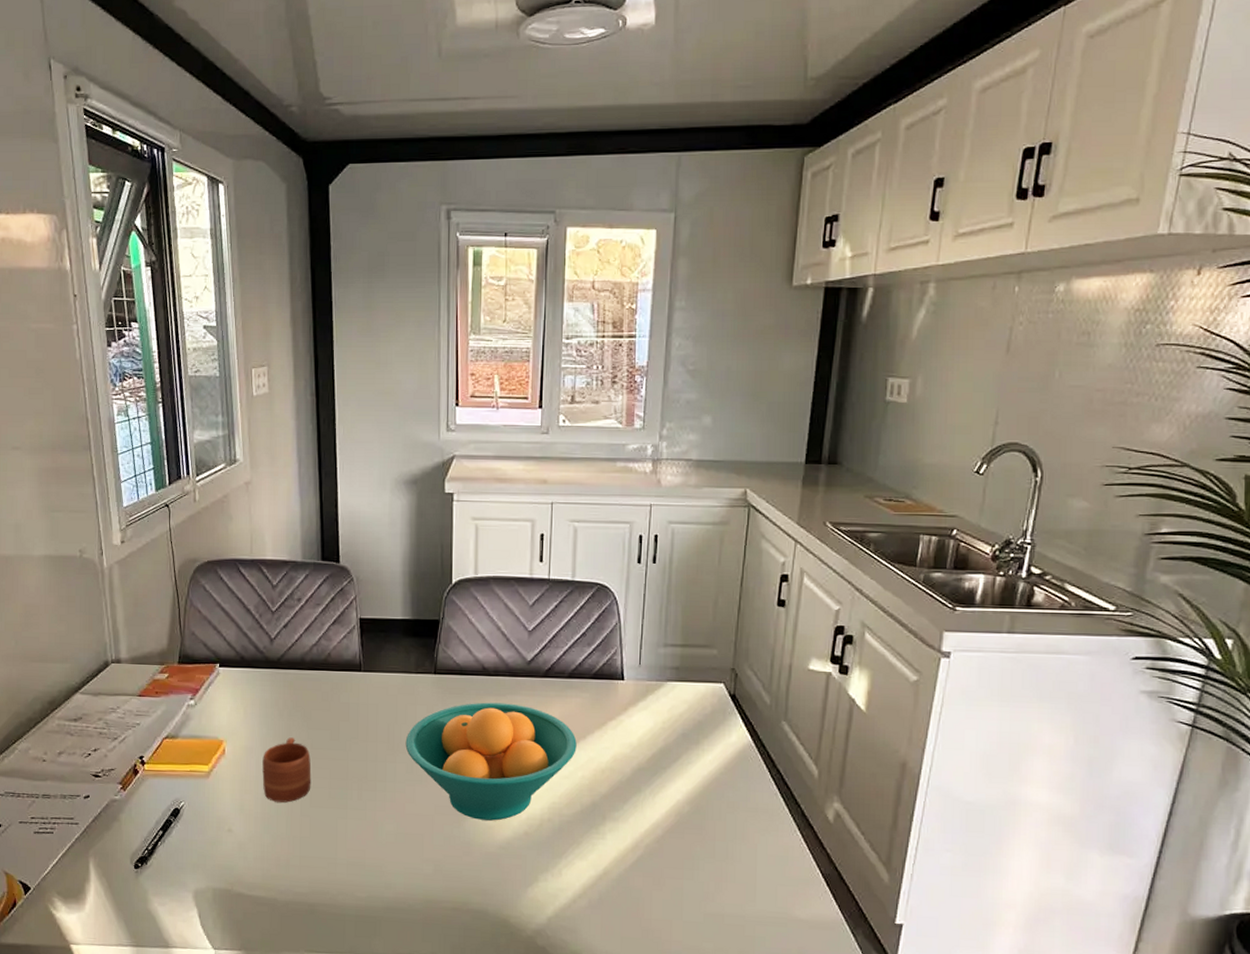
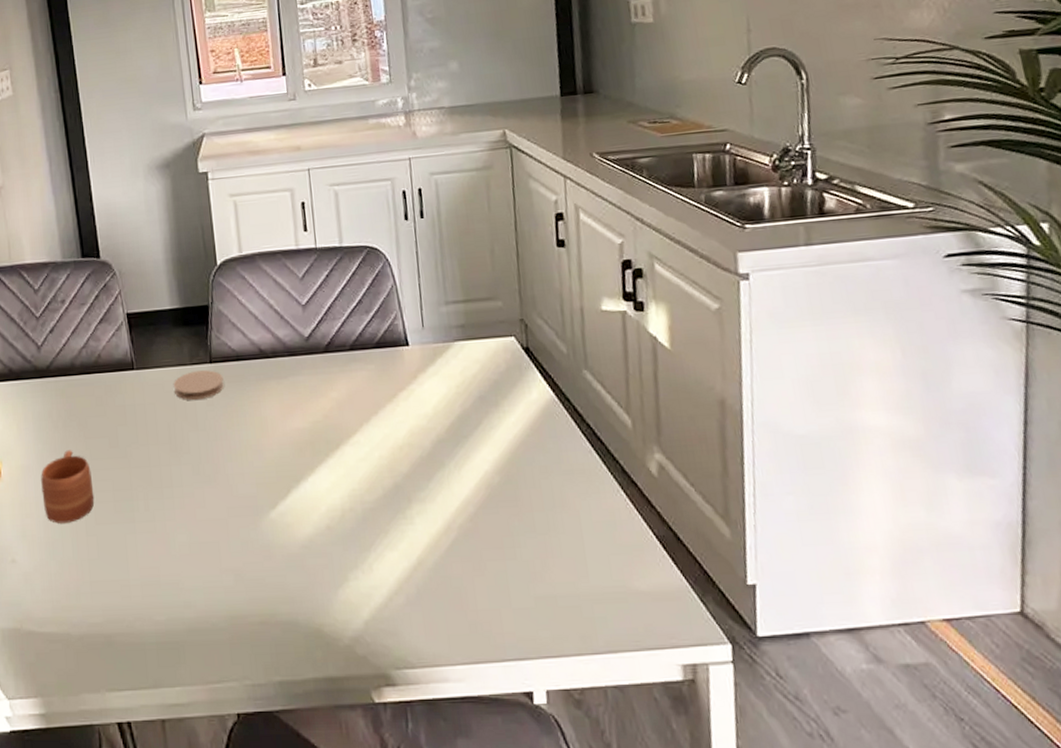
coaster: none [397,679,445,706] -> present [173,370,224,400]
fruit bowl: present [405,702,577,821] -> none [188,385,370,518]

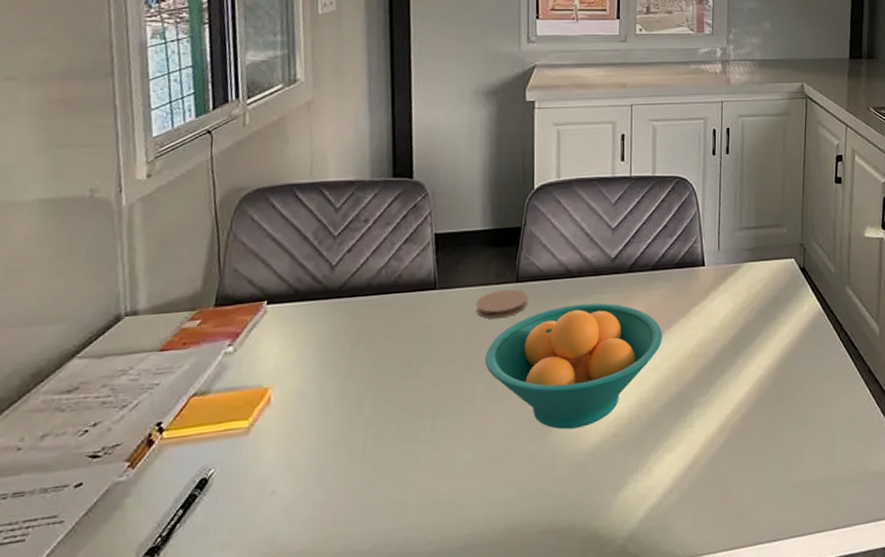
mug: present [41,450,95,524] -> none [316,372,377,450]
fruit bowl: none [188,385,370,518] -> present [485,302,662,430]

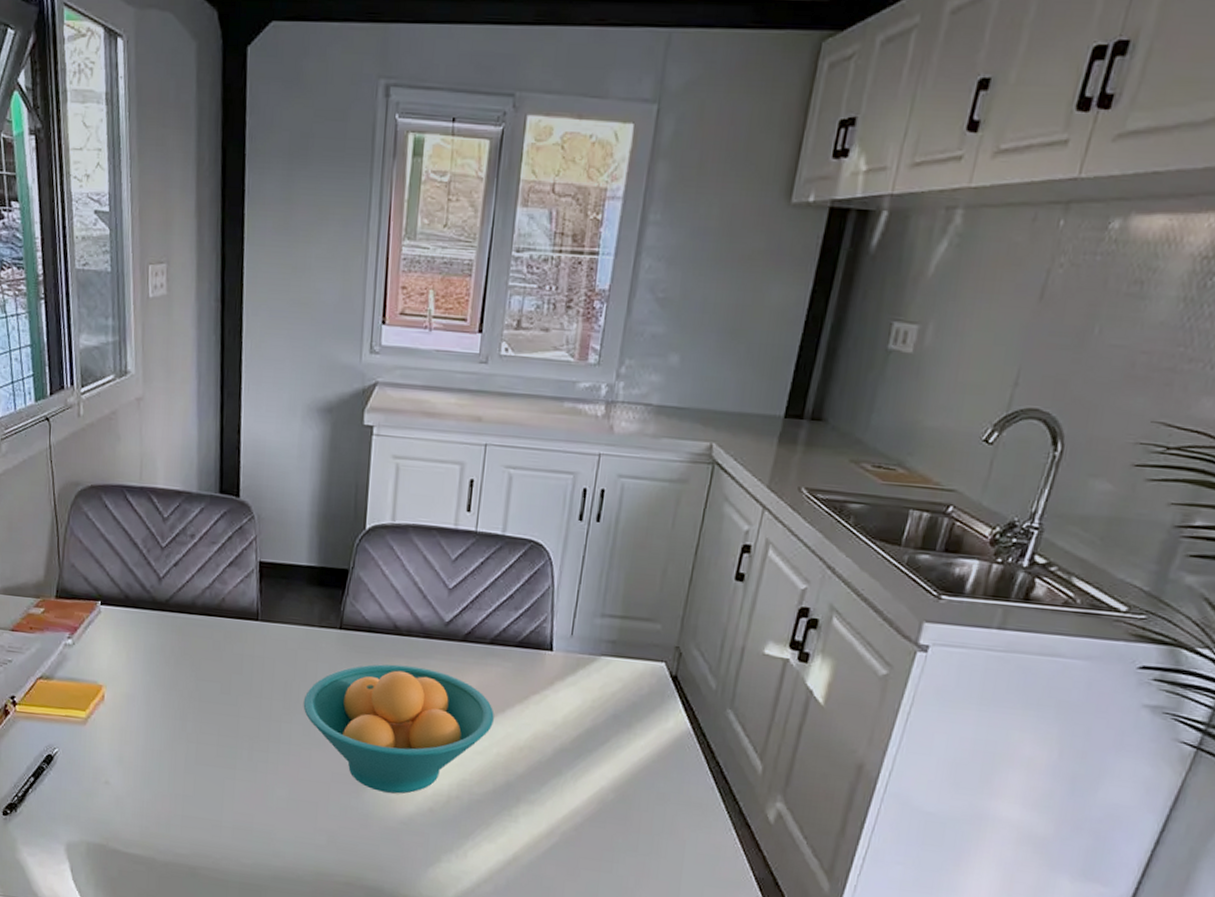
coaster: present [475,289,528,319] -> none [297,634,351,664]

